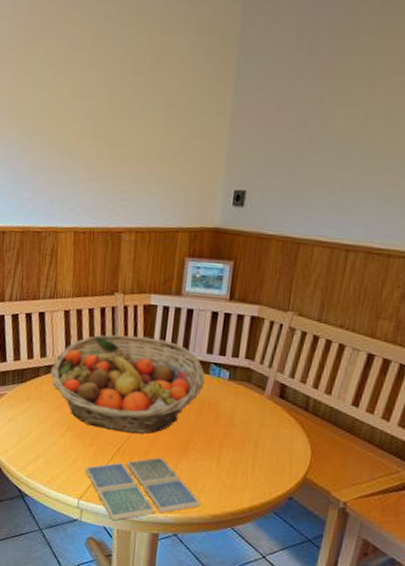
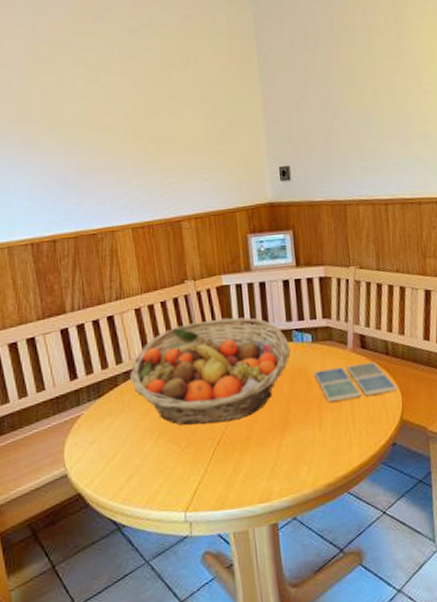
drink coaster: present [85,457,201,521] -> none [186,438,313,525]
drink coaster: none [223,408,309,449] -> present [314,361,398,403]

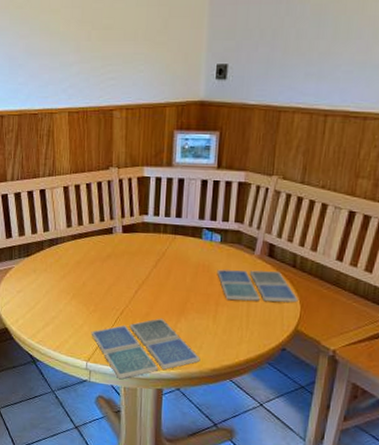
fruit basket: present [130,317,291,425] -> none [54,206,198,298]
drink coaster: none [186,438,313,525] -> present [91,318,200,380]

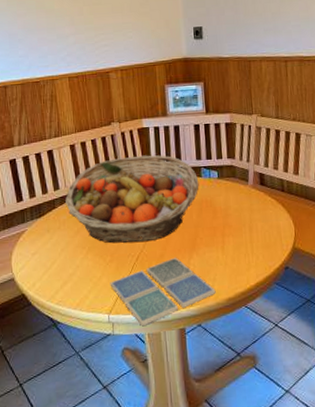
fruit basket: none [54,206,198,298] -> present [65,155,199,243]
drink coaster: present [217,269,298,303] -> none [219,196,291,230]

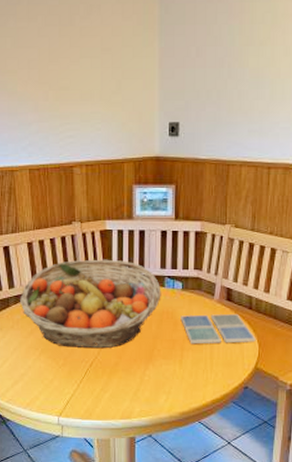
drink coaster: present [110,257,216,327] -> none [61,367,170,432]
drink coaster: none [219,196,291,230] -> present [180,313,256,344]

